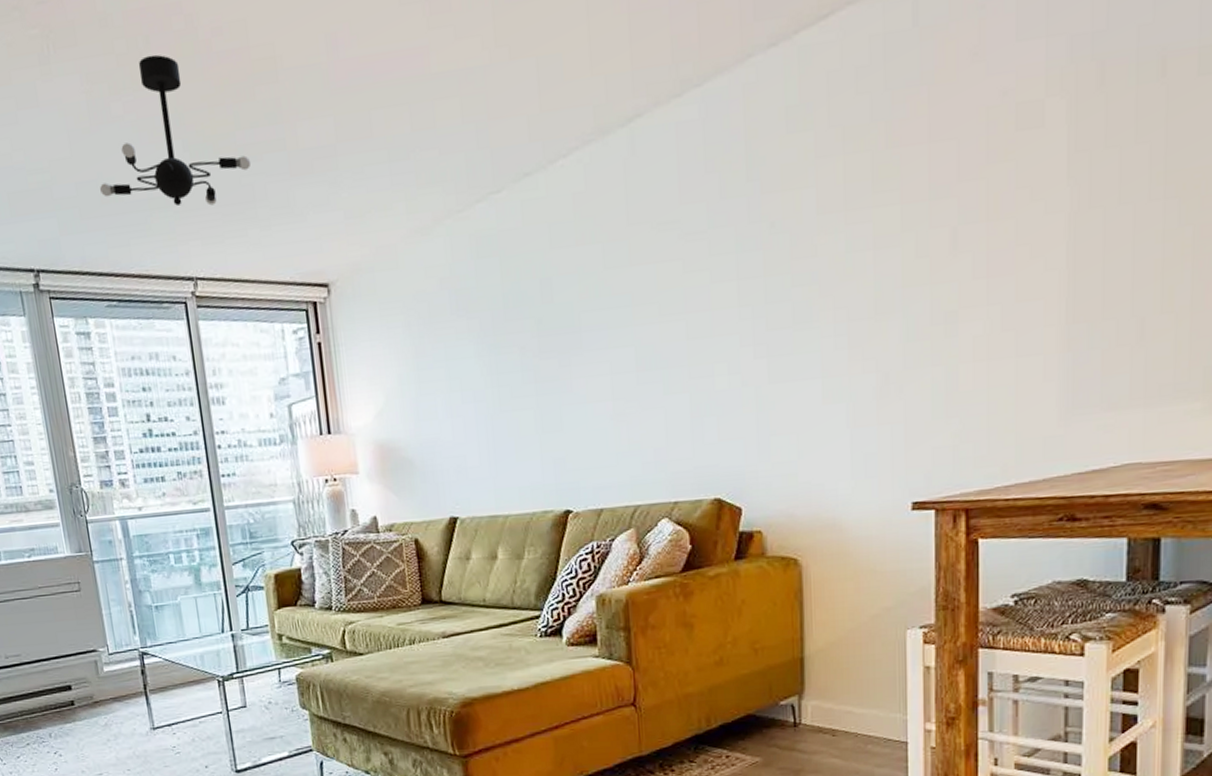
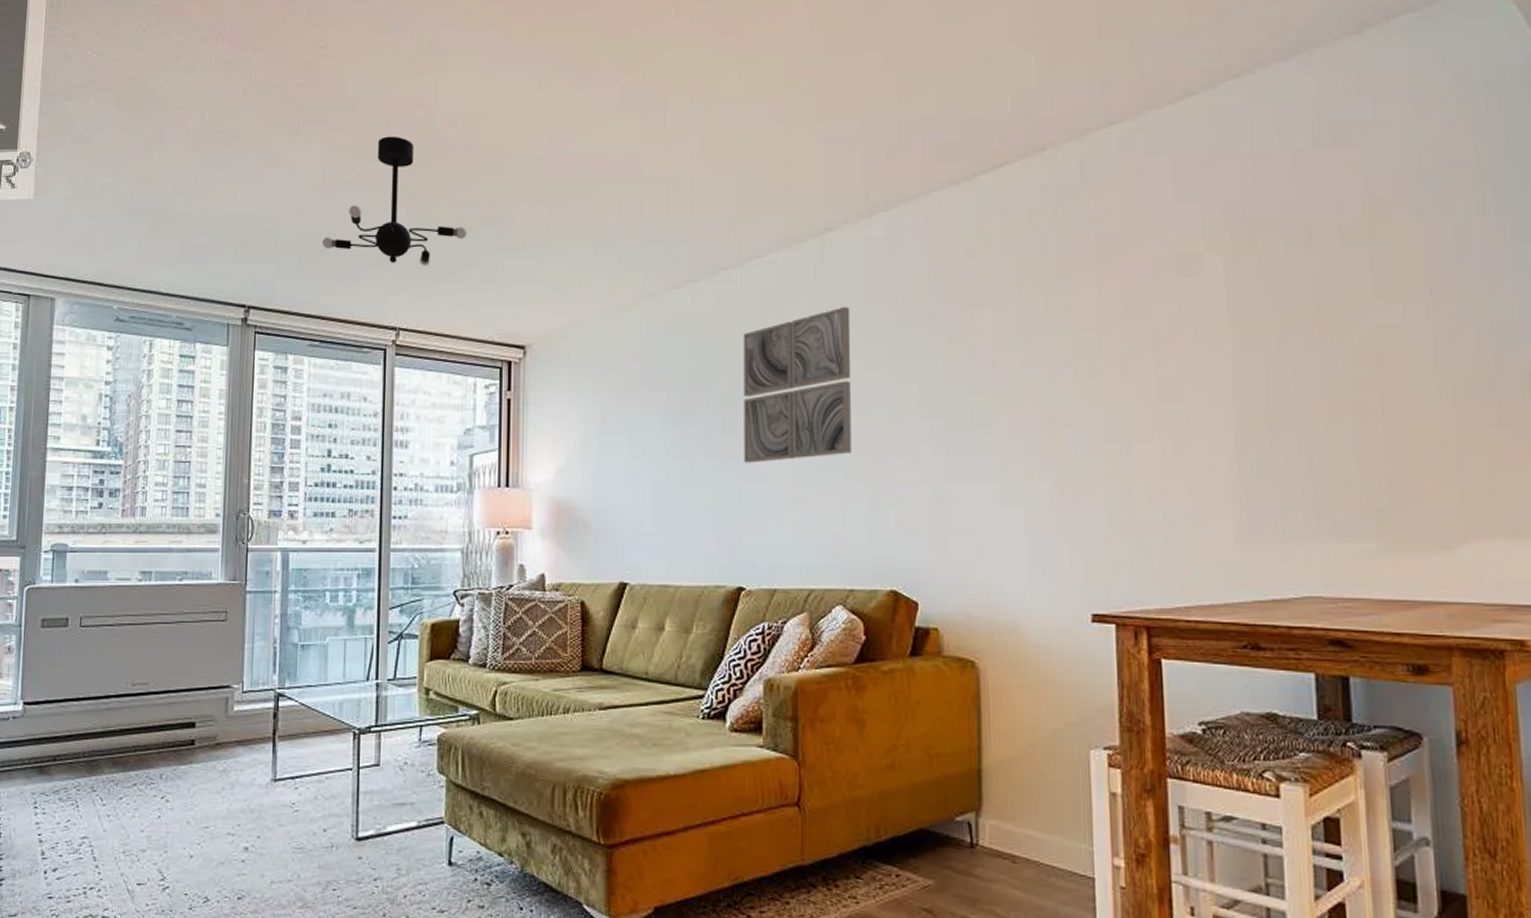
wall art: none [553,203,671,386] -> present [743,306,852,463]

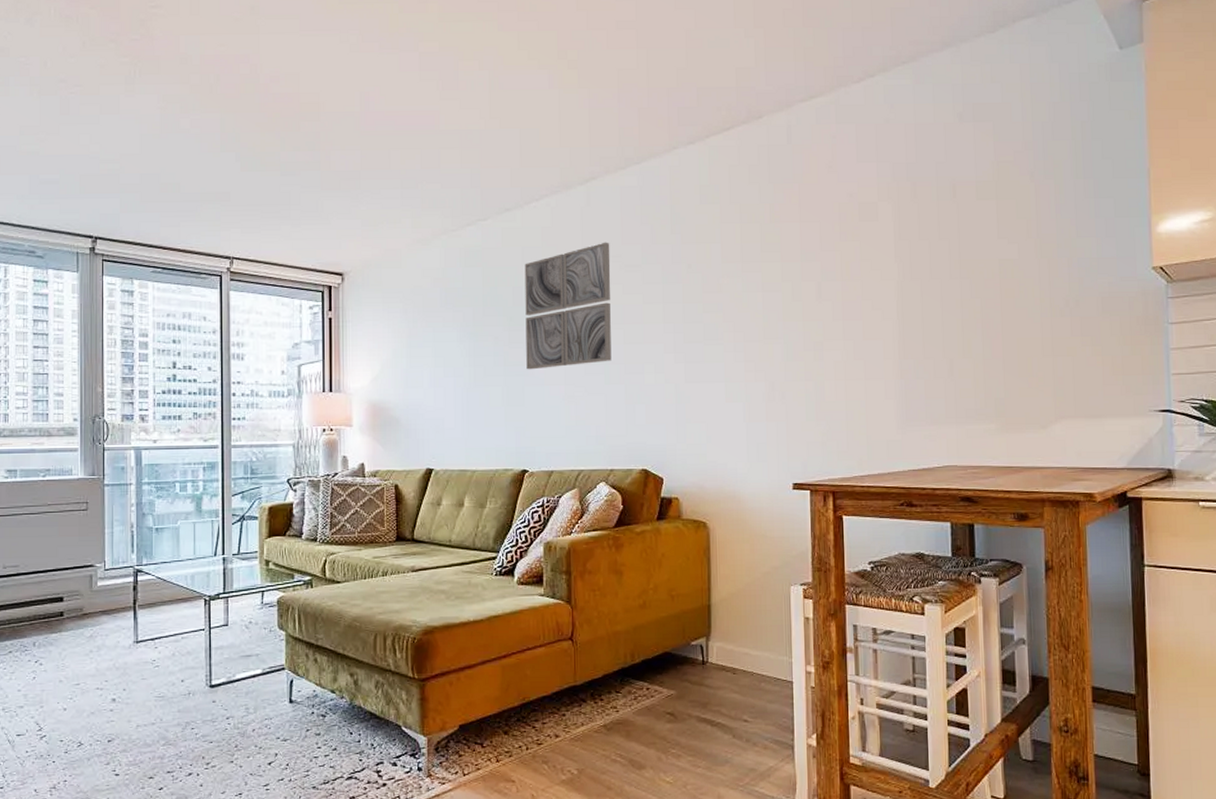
ceiling light fixture: present [323,136,468,266] -> none [161,89,291,204]

